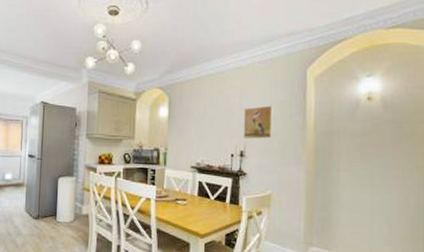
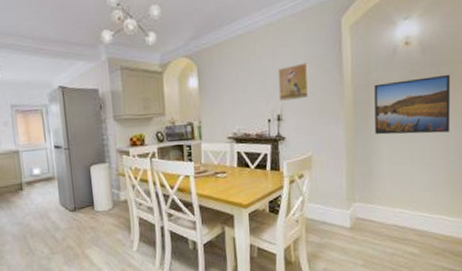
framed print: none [335,132,411,188] -> present [374,74,450,135]

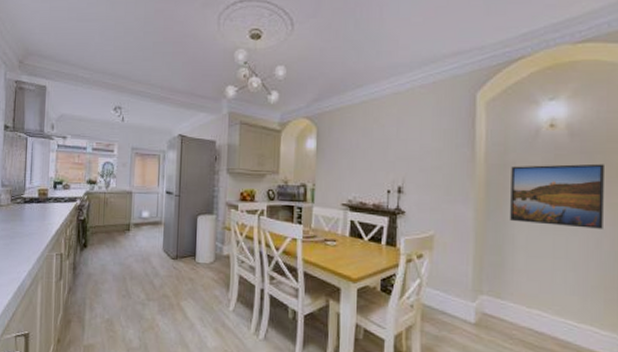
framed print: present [277,62,309,102] -> none [401,135,436,174]

